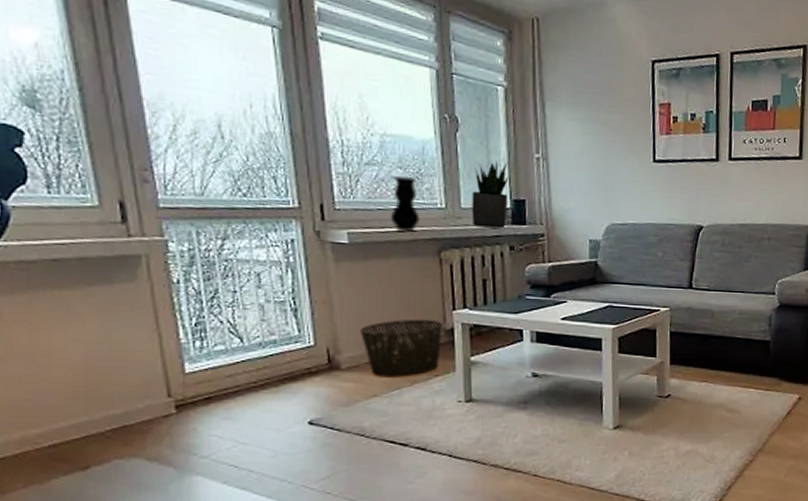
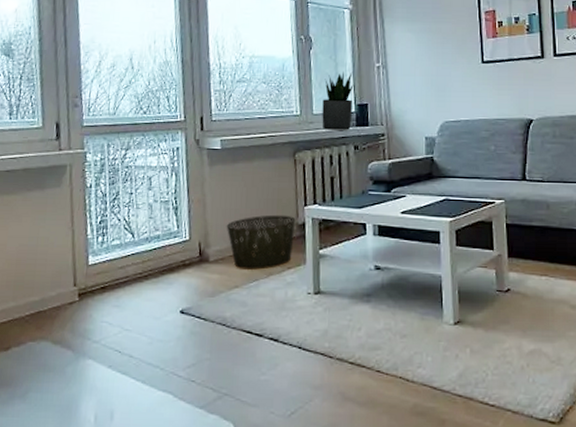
vase: present [390,176,420,230] -> none [255,89,279,135]

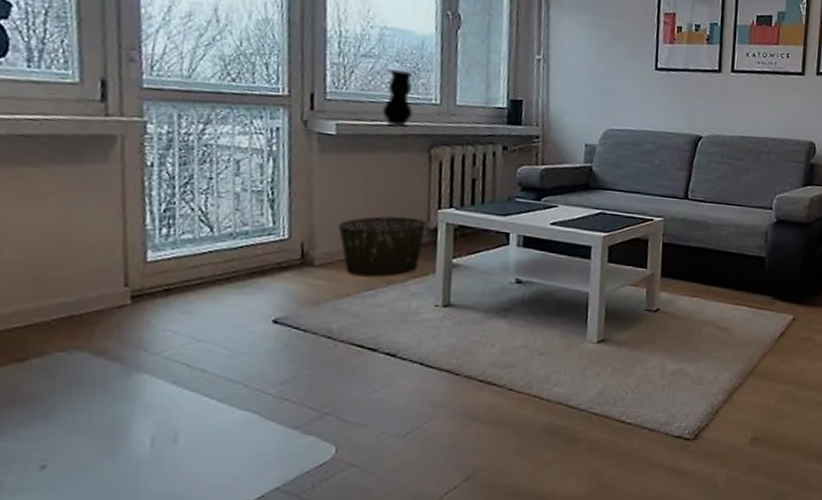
vase: none [255,89,279,135] -> present [382,69,414,125]
planter: present [322,71,354,131] -> none [466,60,508,128]

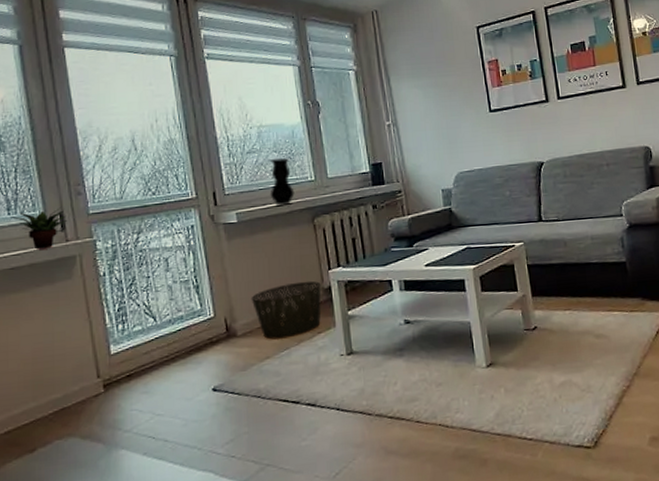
succulent plant: none [31,67,112,120] -> present [11,207,68,250]

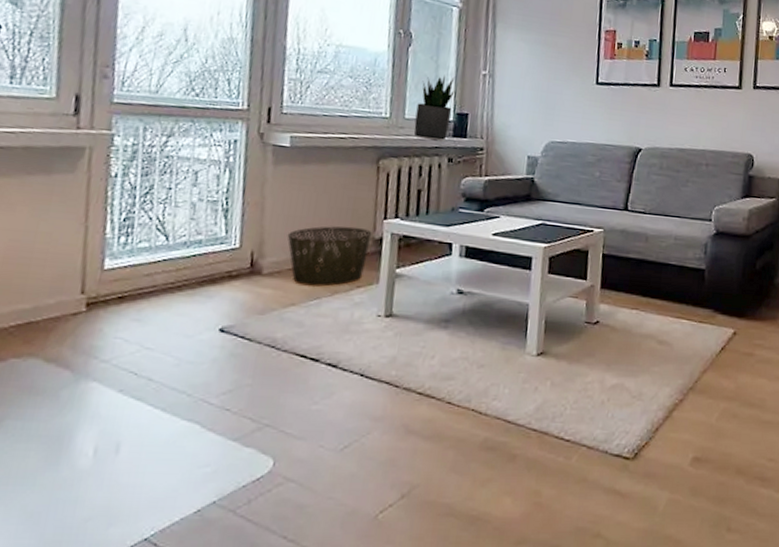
succulent plant: present [11,207,68,250] -> none [12,83,85,133]
vase: present [269,157,295,204] -> none [334,84,366,137]
planter: none [336,132,368,193] -> present [414,75,455,141]

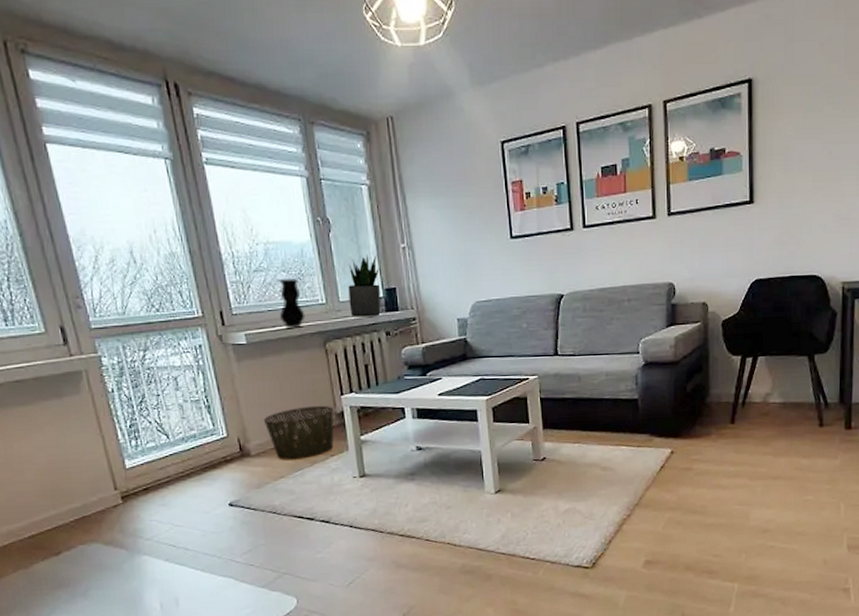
vase: none [334,84,366,137] -> present [278,277,305,327]

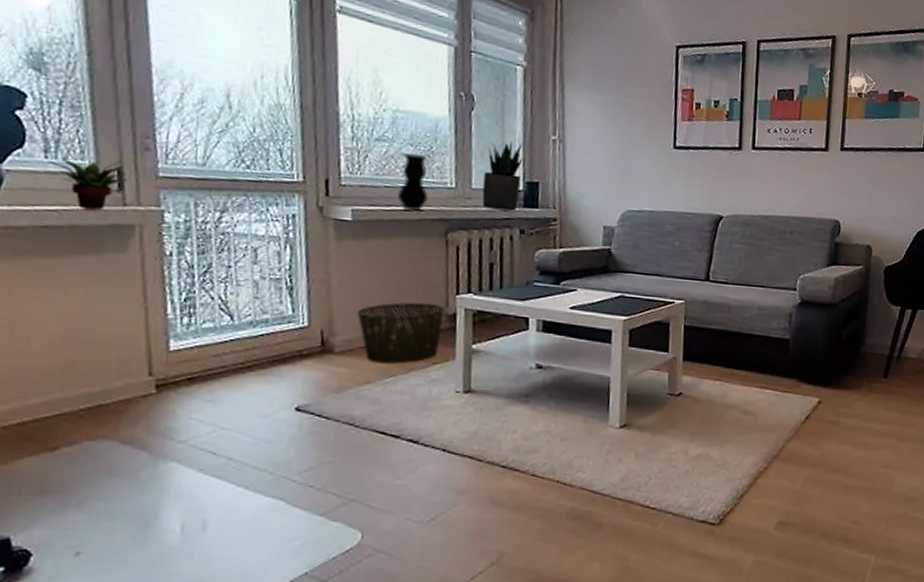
succulent plant: none [9,321,70,363] -> present [48,157,128,210]

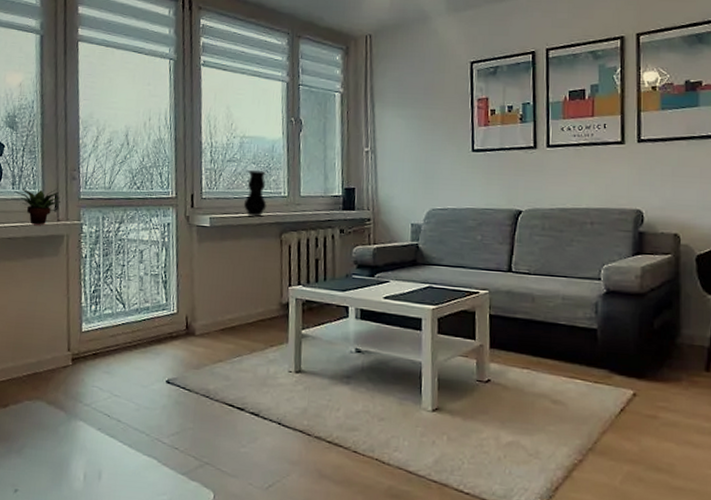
basket: present [356,302,445,364] -> none [212,293,280,346]
planter: present [482,141,523,212] -> none [309,155,342,214]

